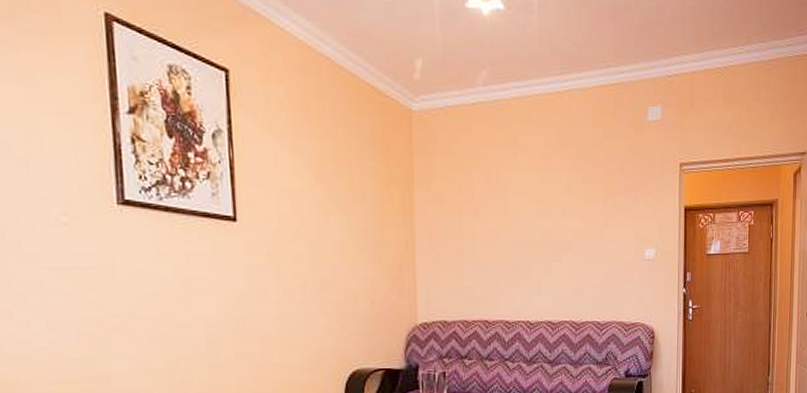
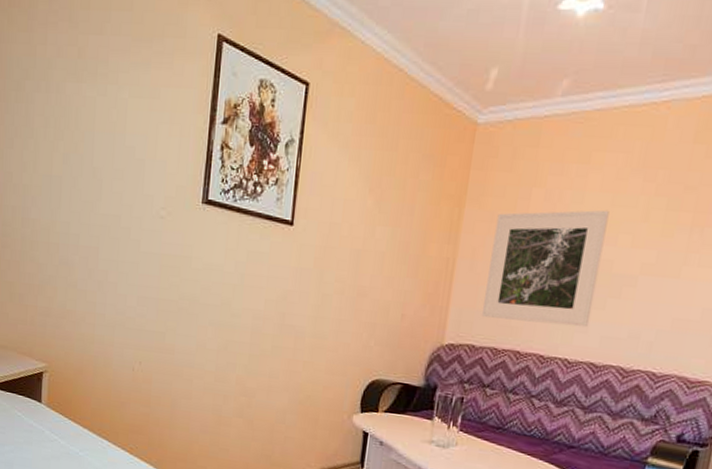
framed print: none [446,185,541,292] -> present [481,210,609,328]

